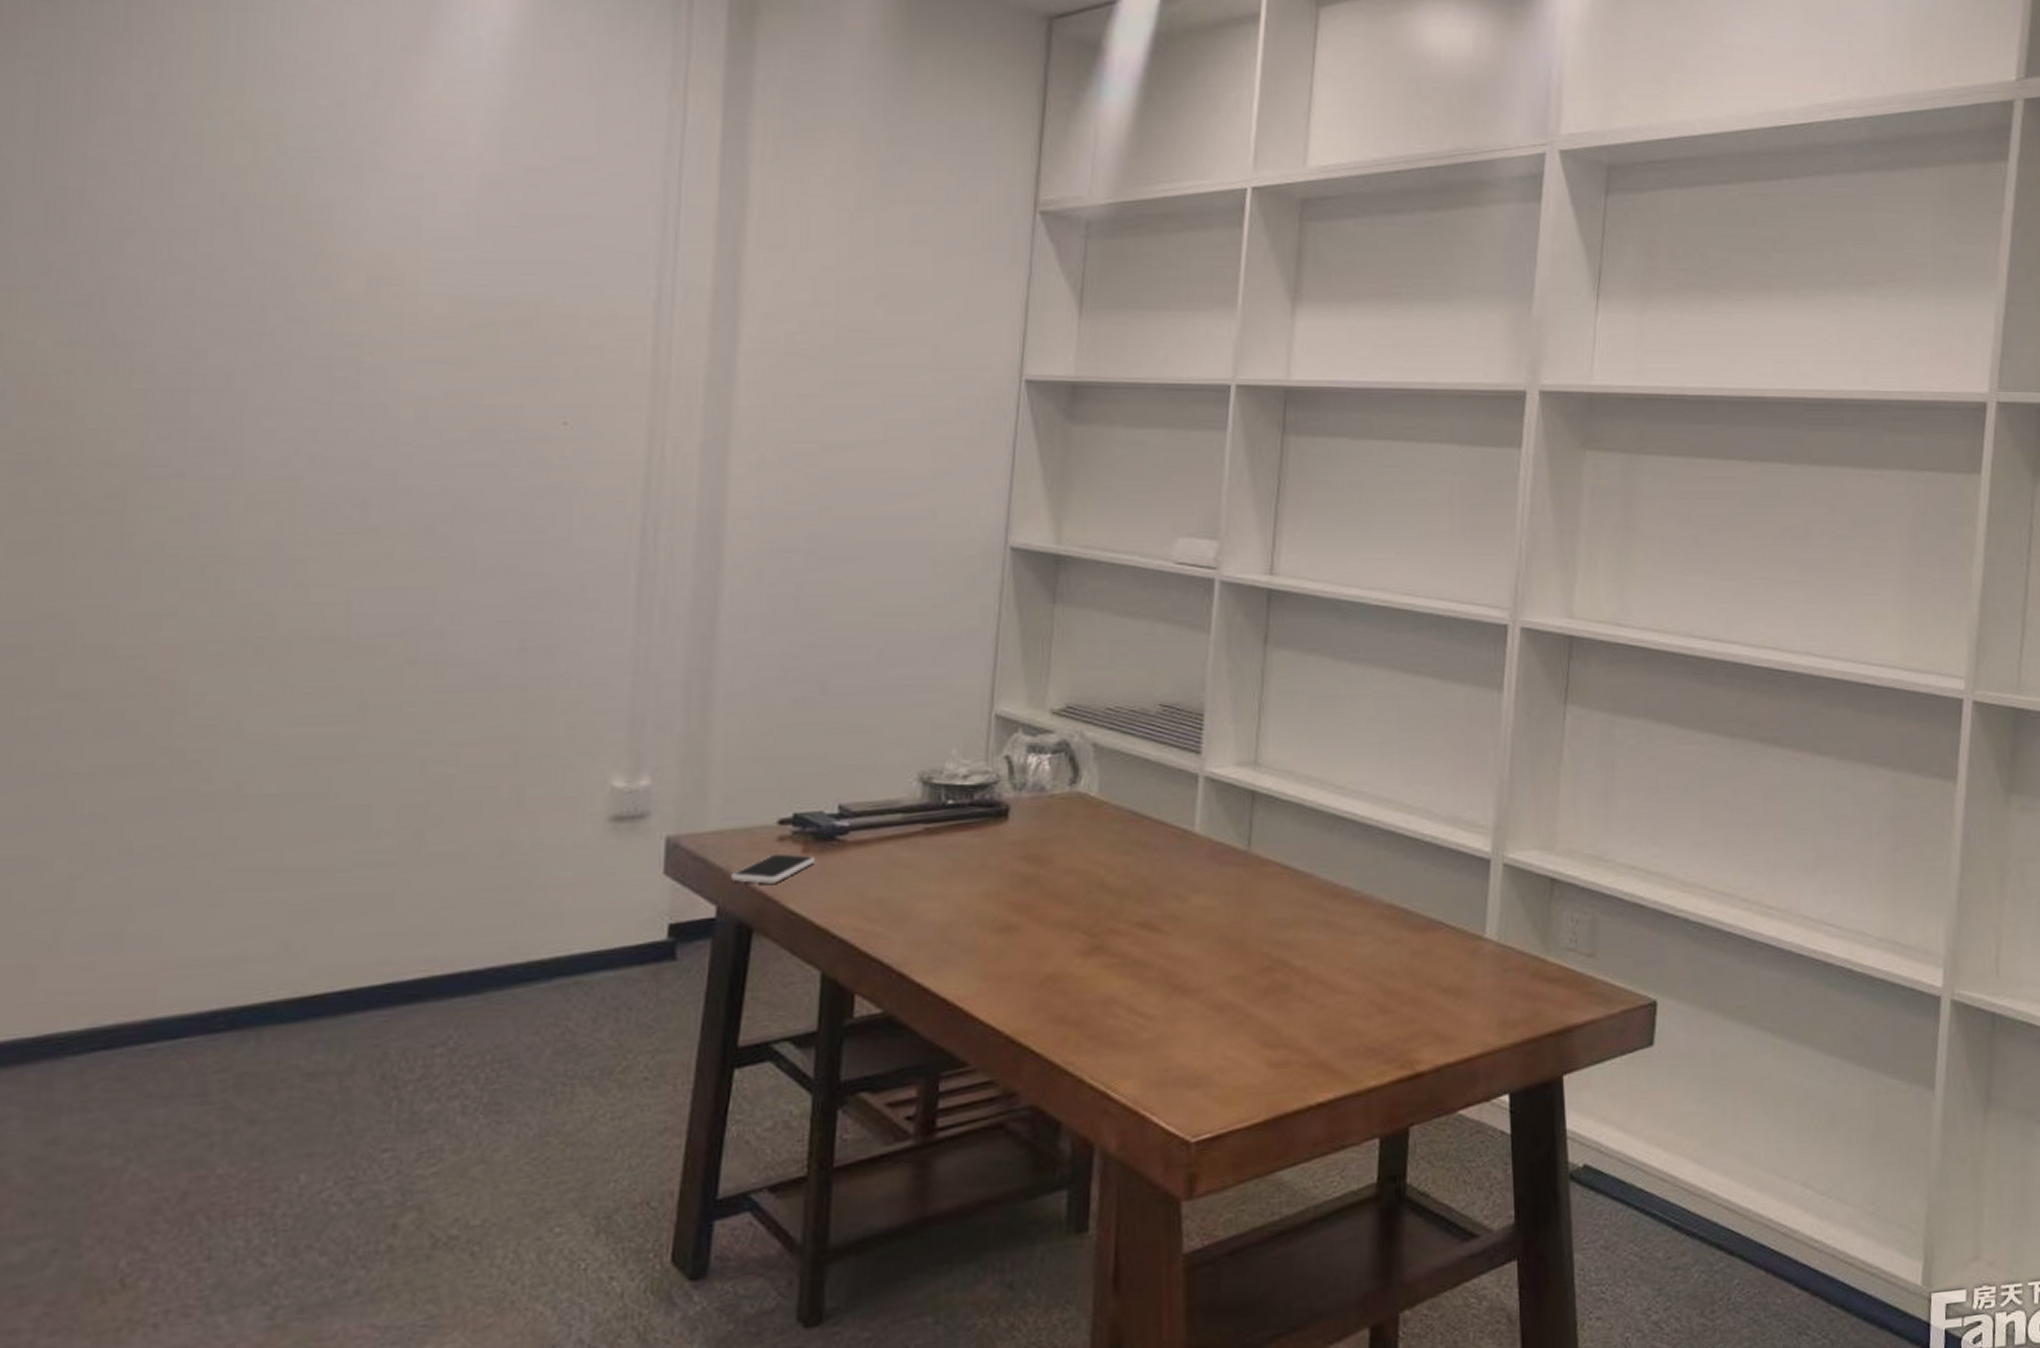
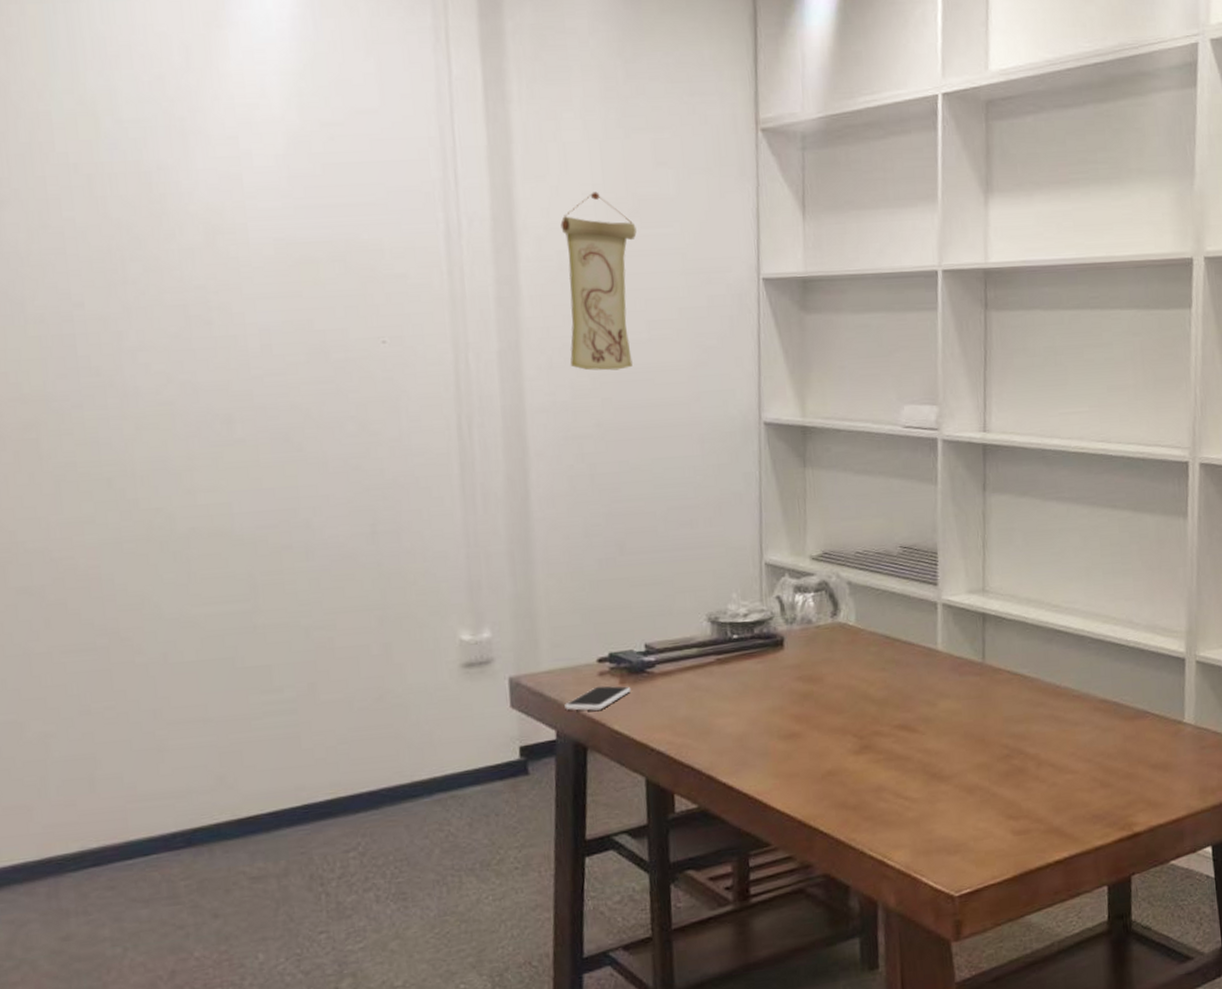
wall scroll: none [785,268,883,475] -> present [560,192,637,371]

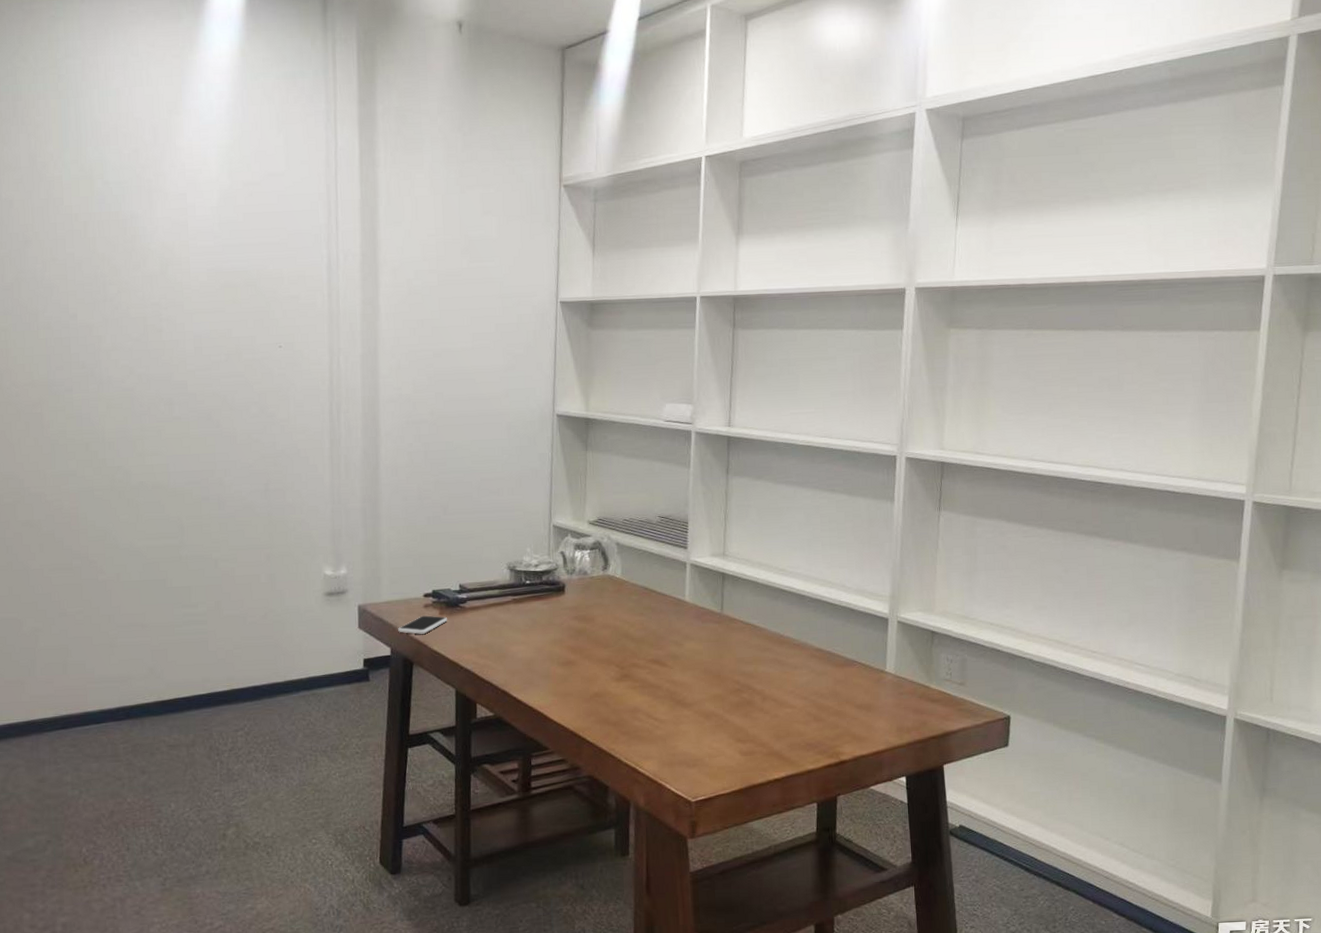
wall scroll: present [560,192,637,371] -> none [411,234,467,372]

